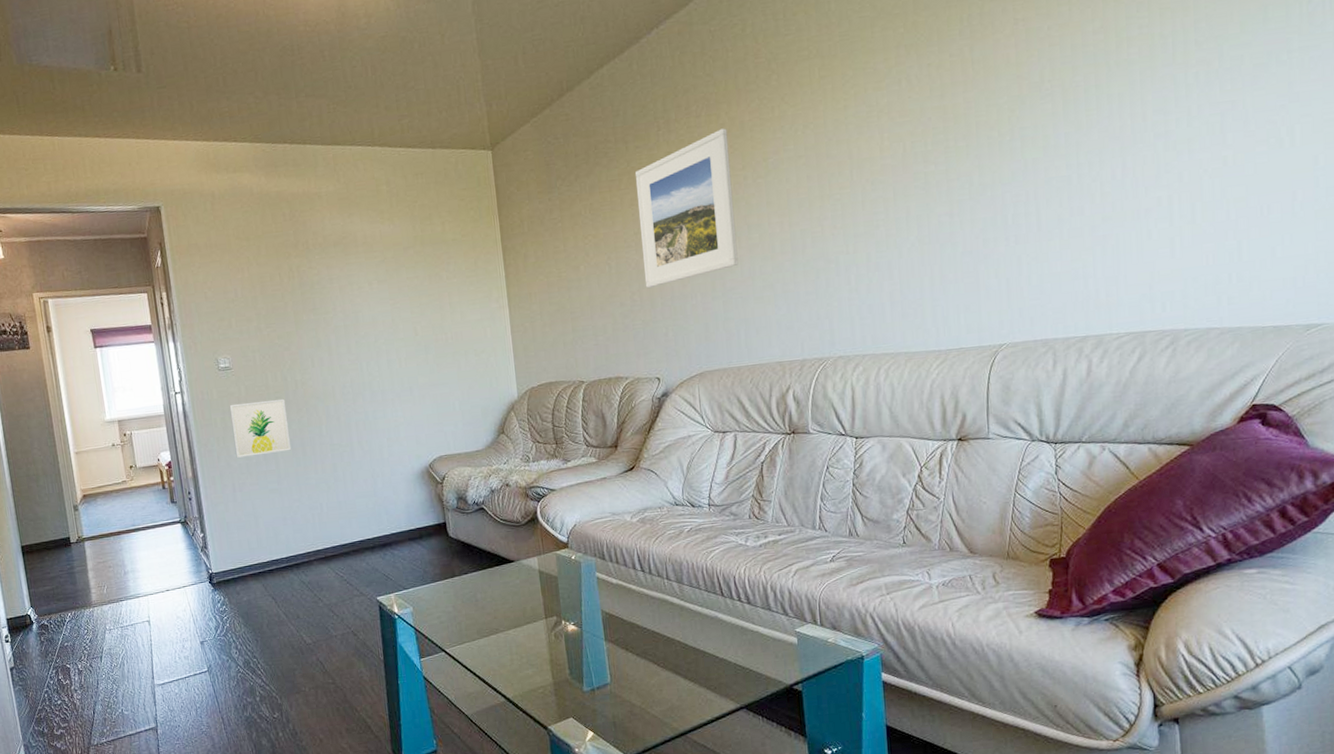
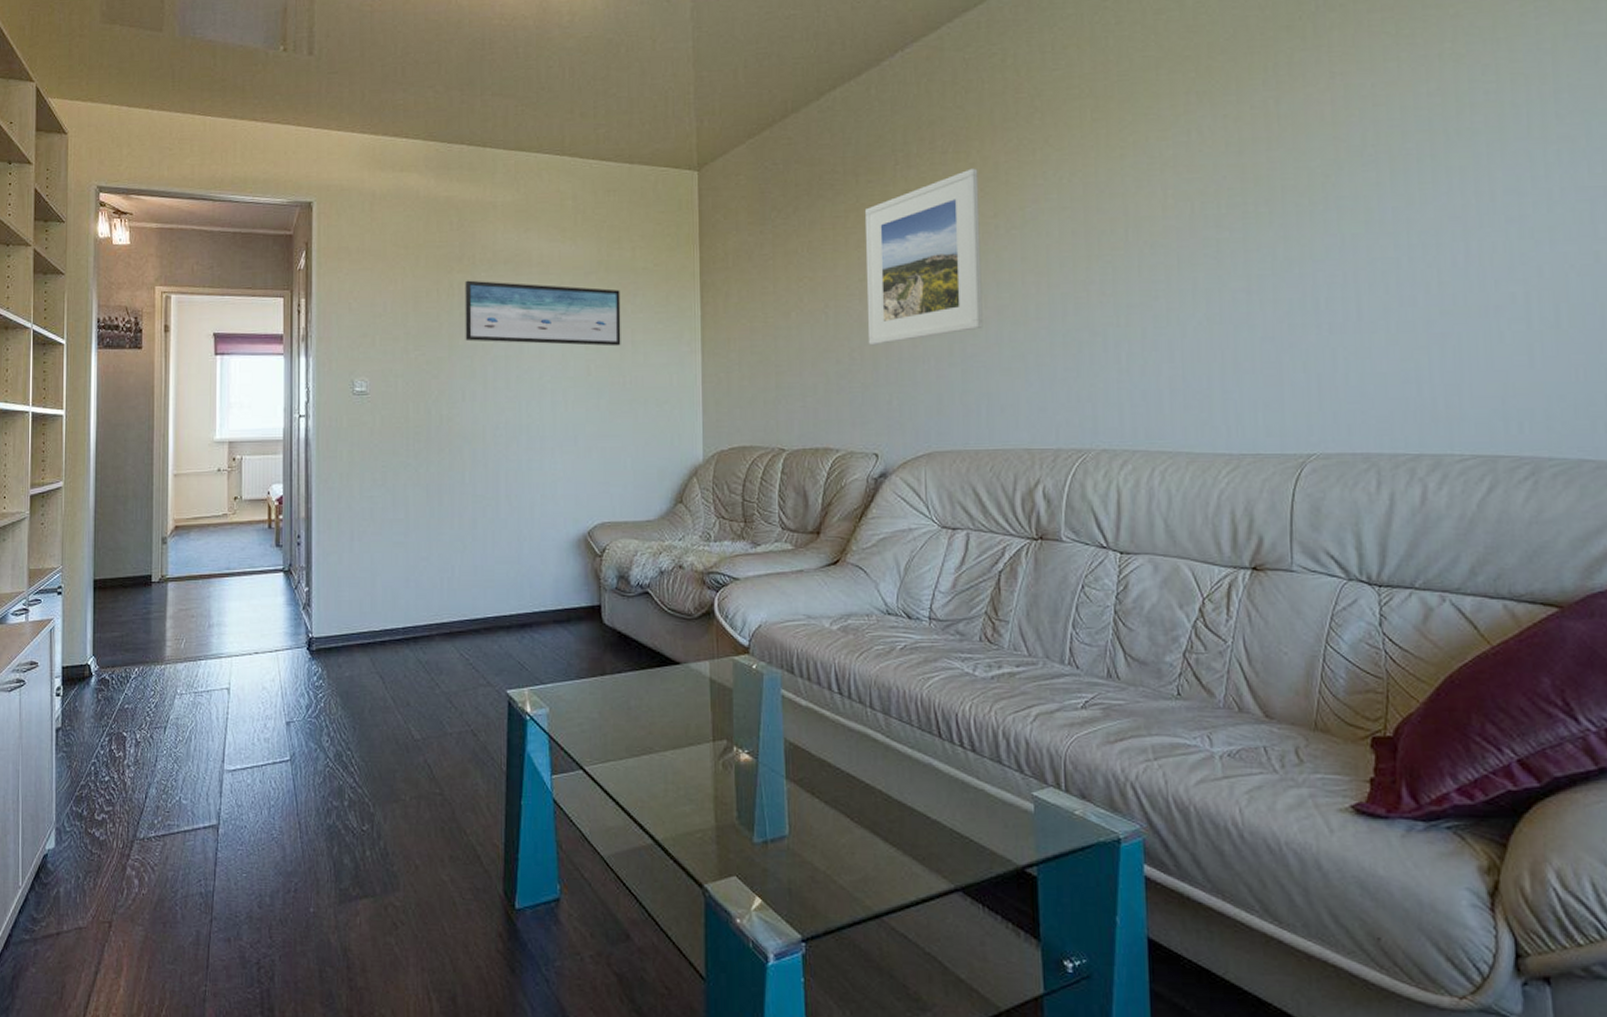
wall art: present [229,398,291,458] -> none [359,434,425,500]
wall art: none [302,260,441,316] -> present [465,280,621,347]

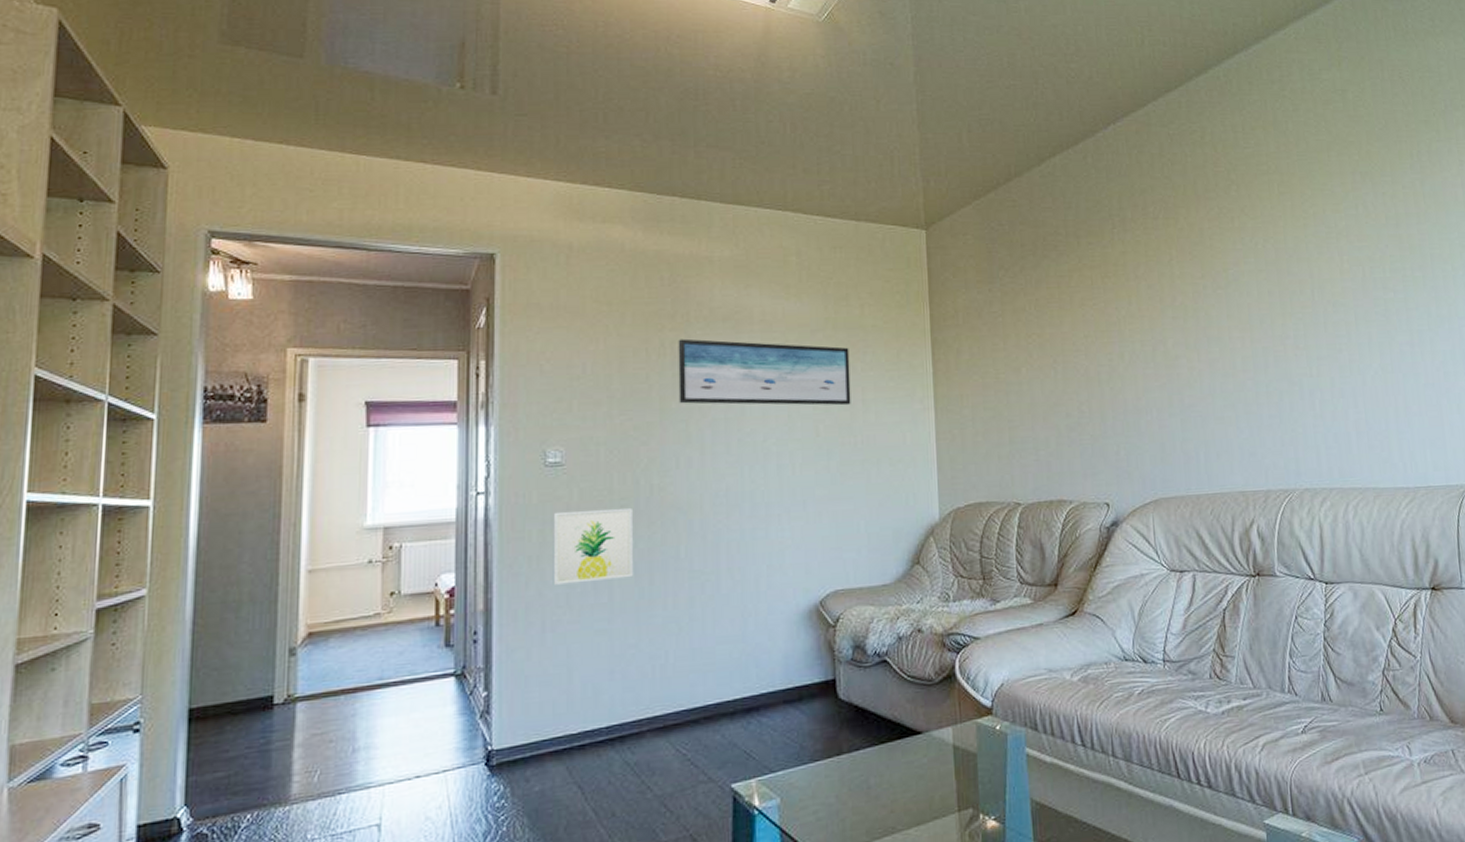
wall art: none [359,434,425,500] -> present [553,507,633,585]
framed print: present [864,168,983,346] -> none [1086,233,1198,399]

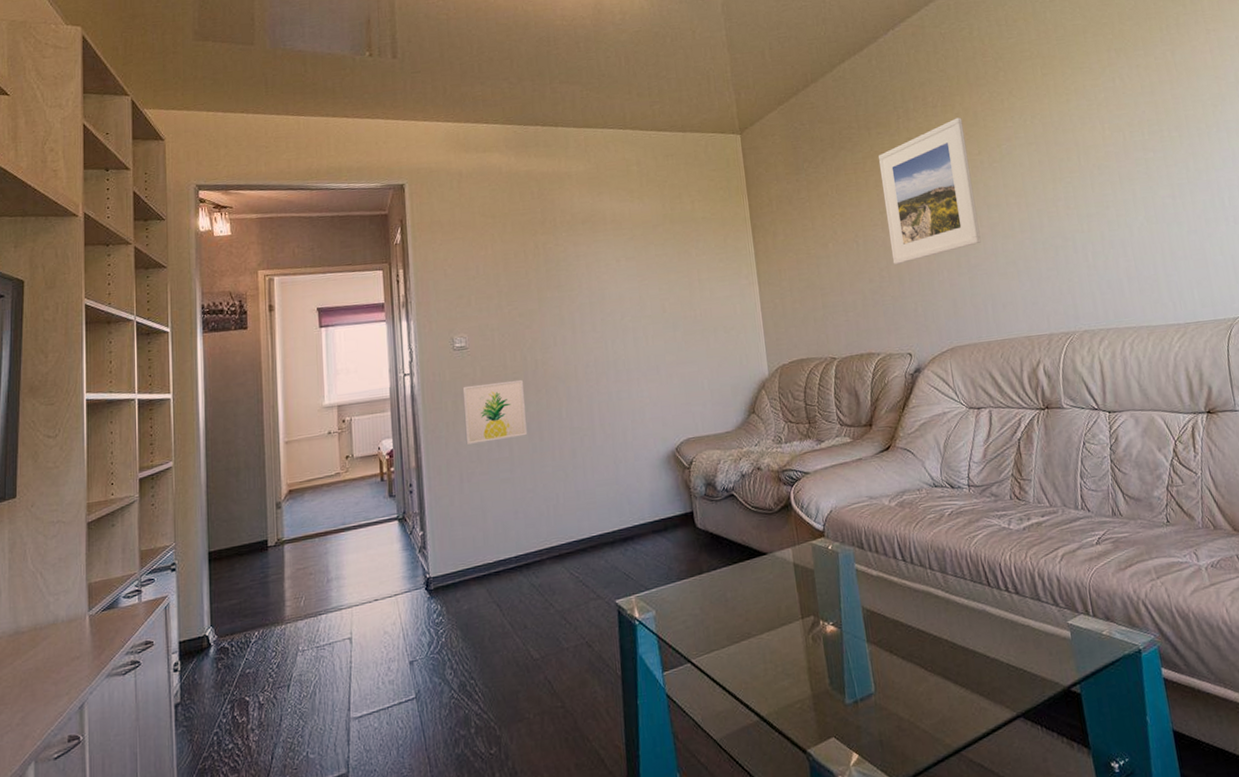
wall art: present [678,338,851,406] -> none [548,237,690,294]
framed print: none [1086,233,1198,399] -> present [878,117,981,265]

